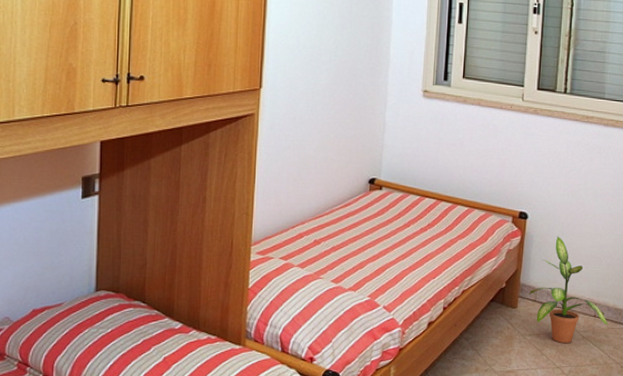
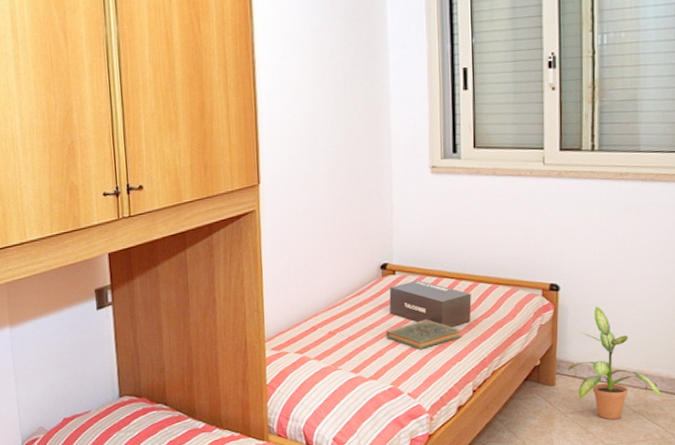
book: none [368,236,438,265] -> present [386,319,462,350]
box: none [374,197,450,245] -> present [389,280,472,327]

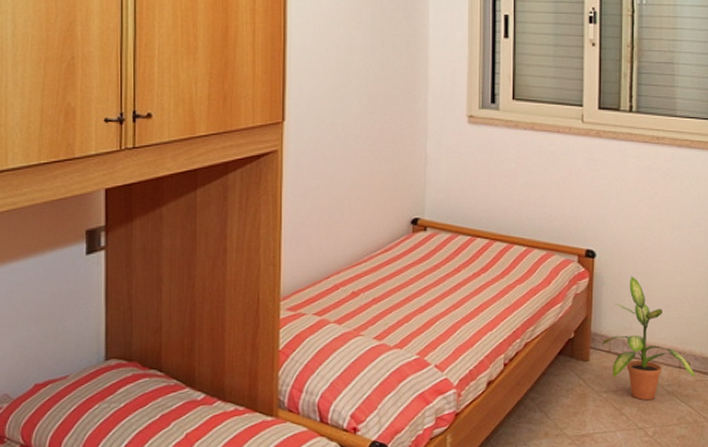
book: present [386,319,462,350] -> none [414,282,494,317]
box: present [389,280,472,327] -> none [419,238,506,293]

